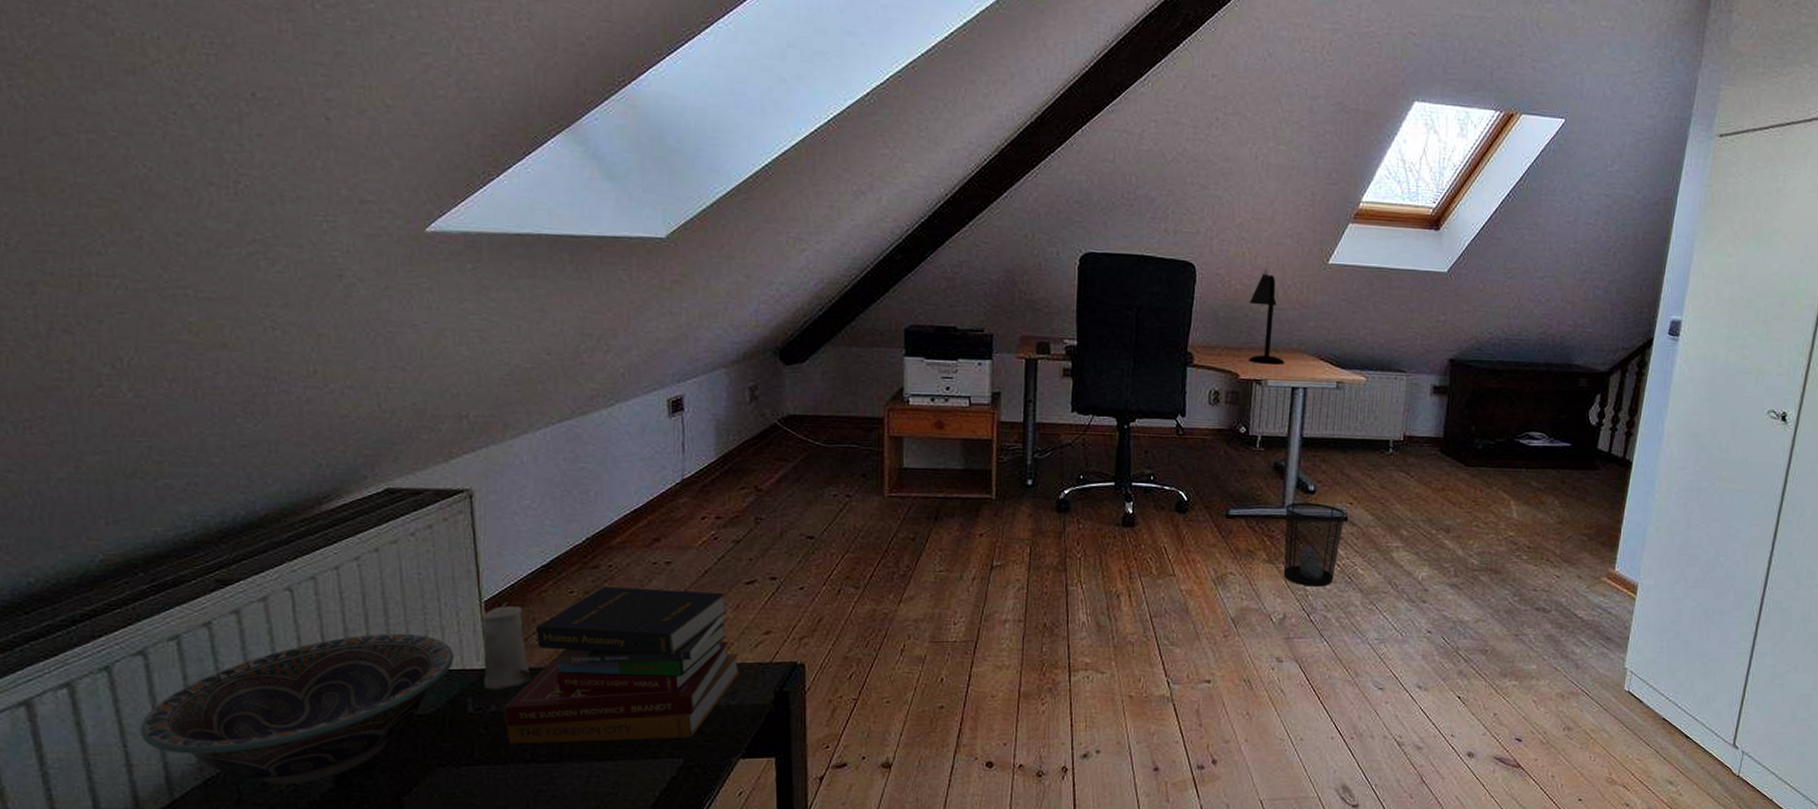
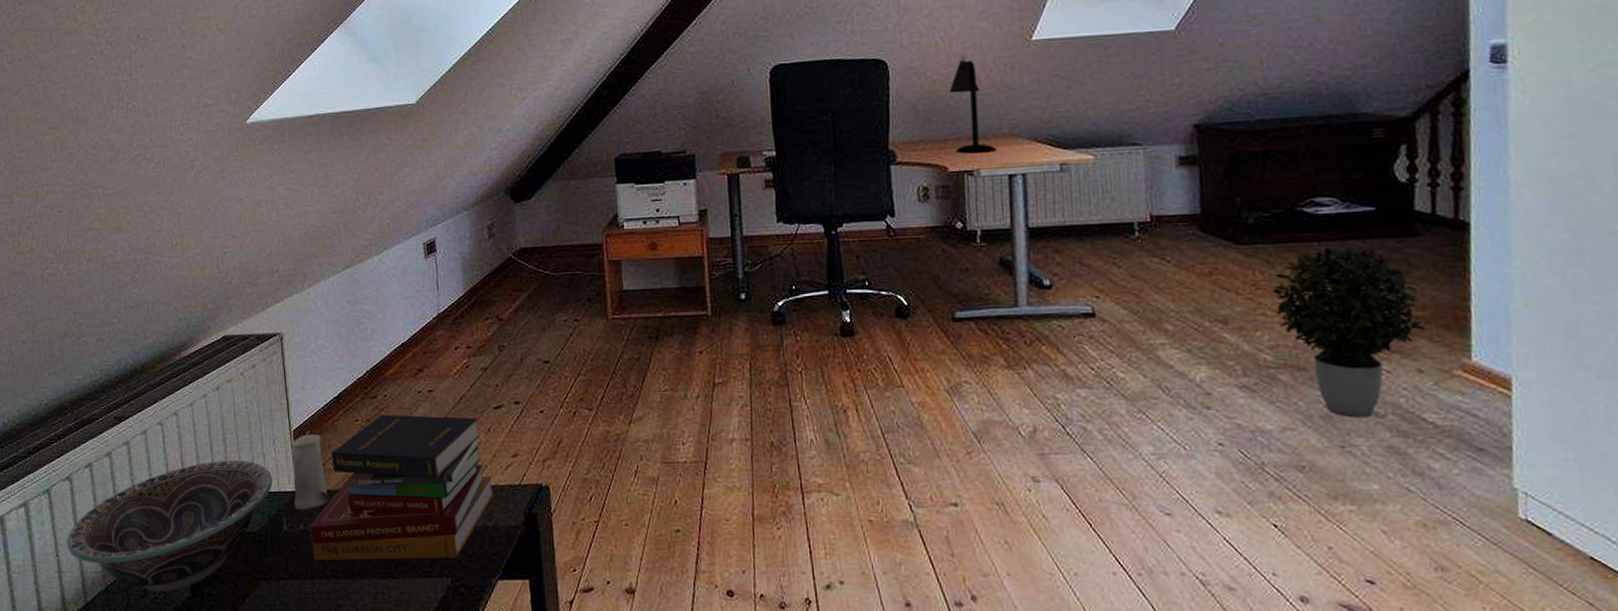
waste bin: present [1283,502,1346,587] -> none [1019,299,1093,394]
potted plant: none [1486,473,1589,613] -> present [1272,246,1426,418]

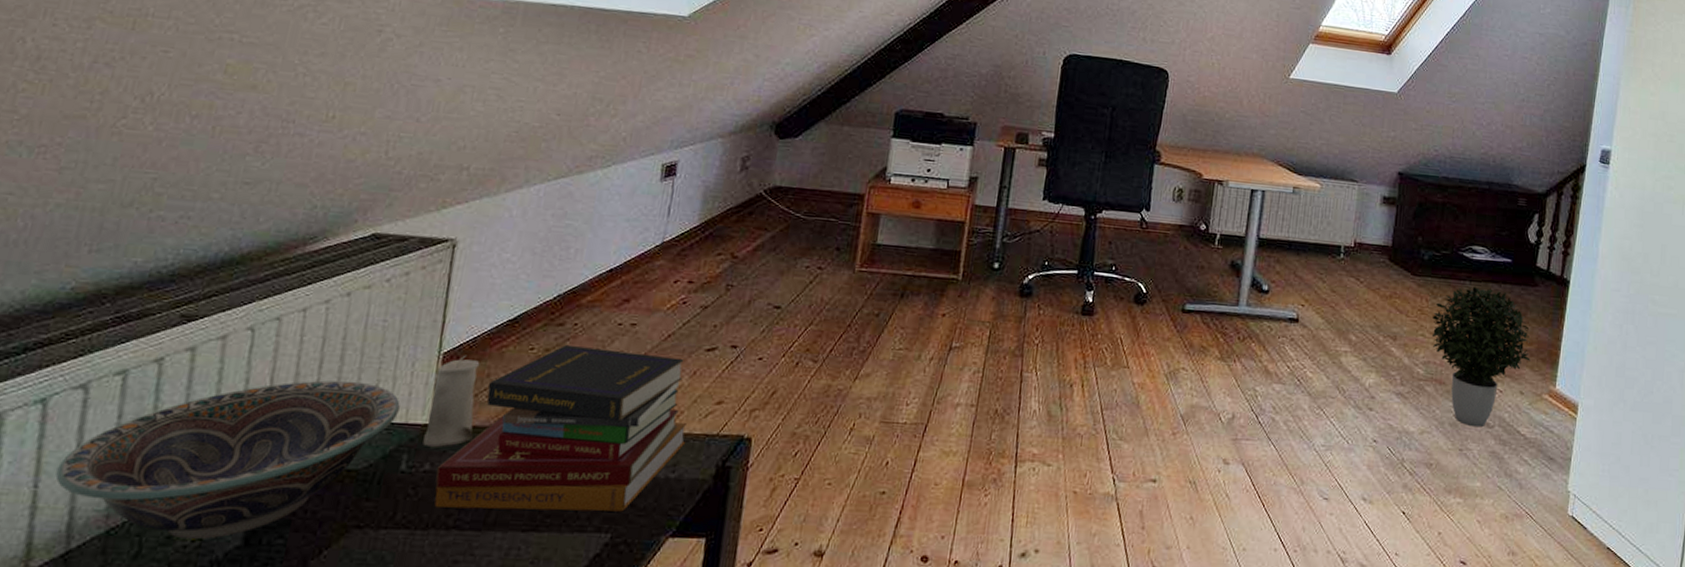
desk lamp: present [949,54,997,154] -> none [1212,78,1246,168]

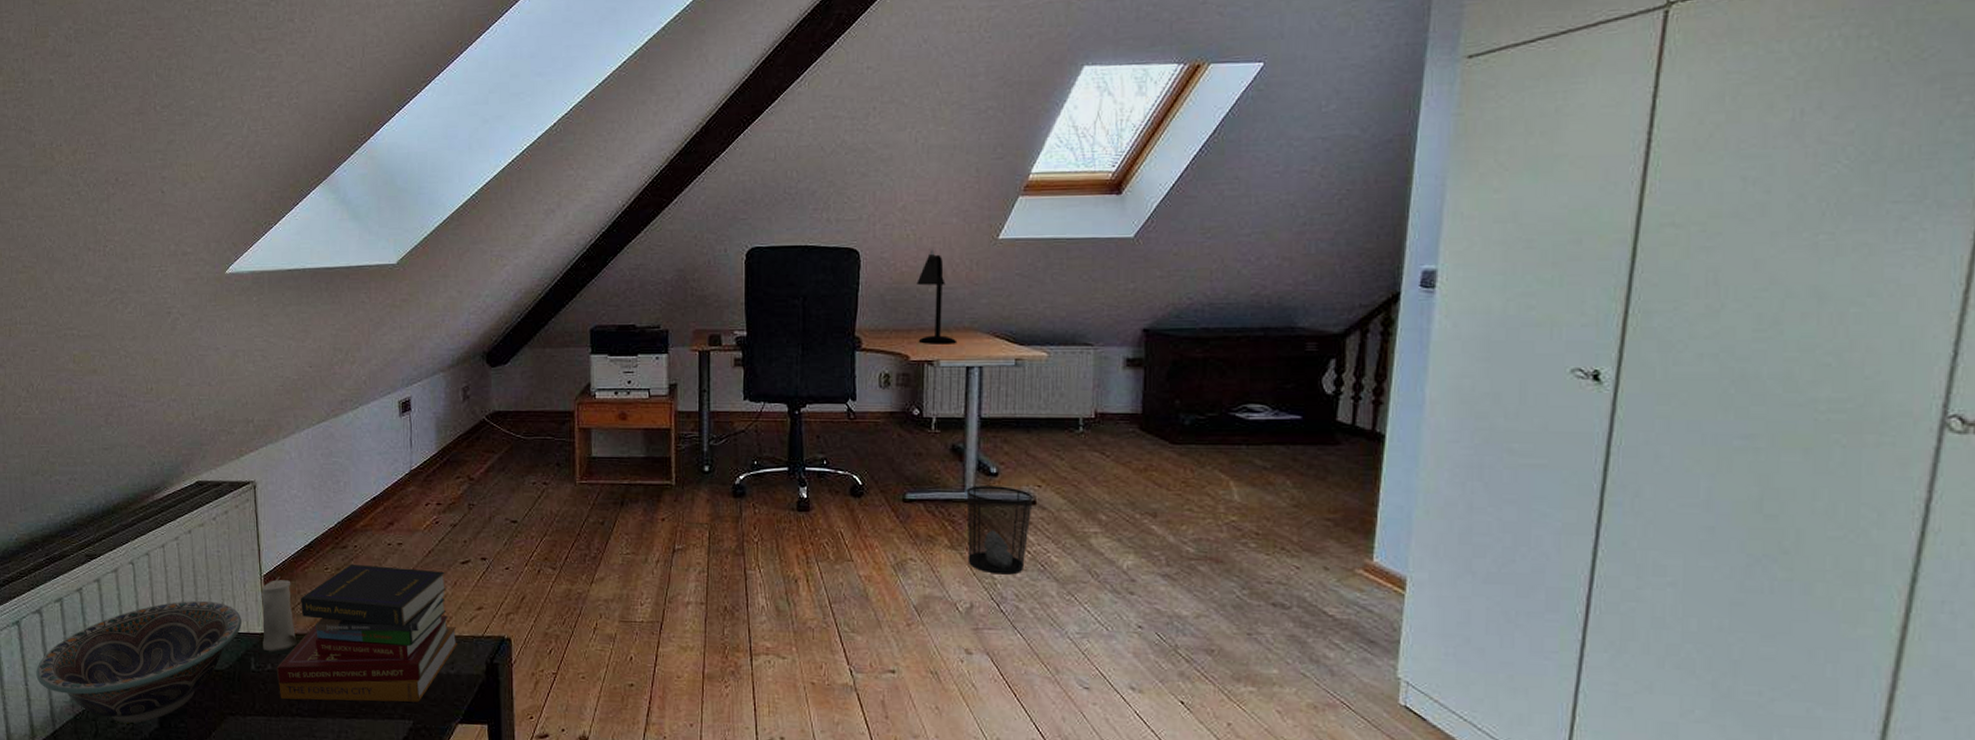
desk lamp: none [1212,78,1246,168] -> present [916,249,958,344]
waste bin: none [1234,301,1298,388] -> present [966,486,1035,575]
potted plant: present [1431,286,1530,428] -> none [1200,450,1335,609]

